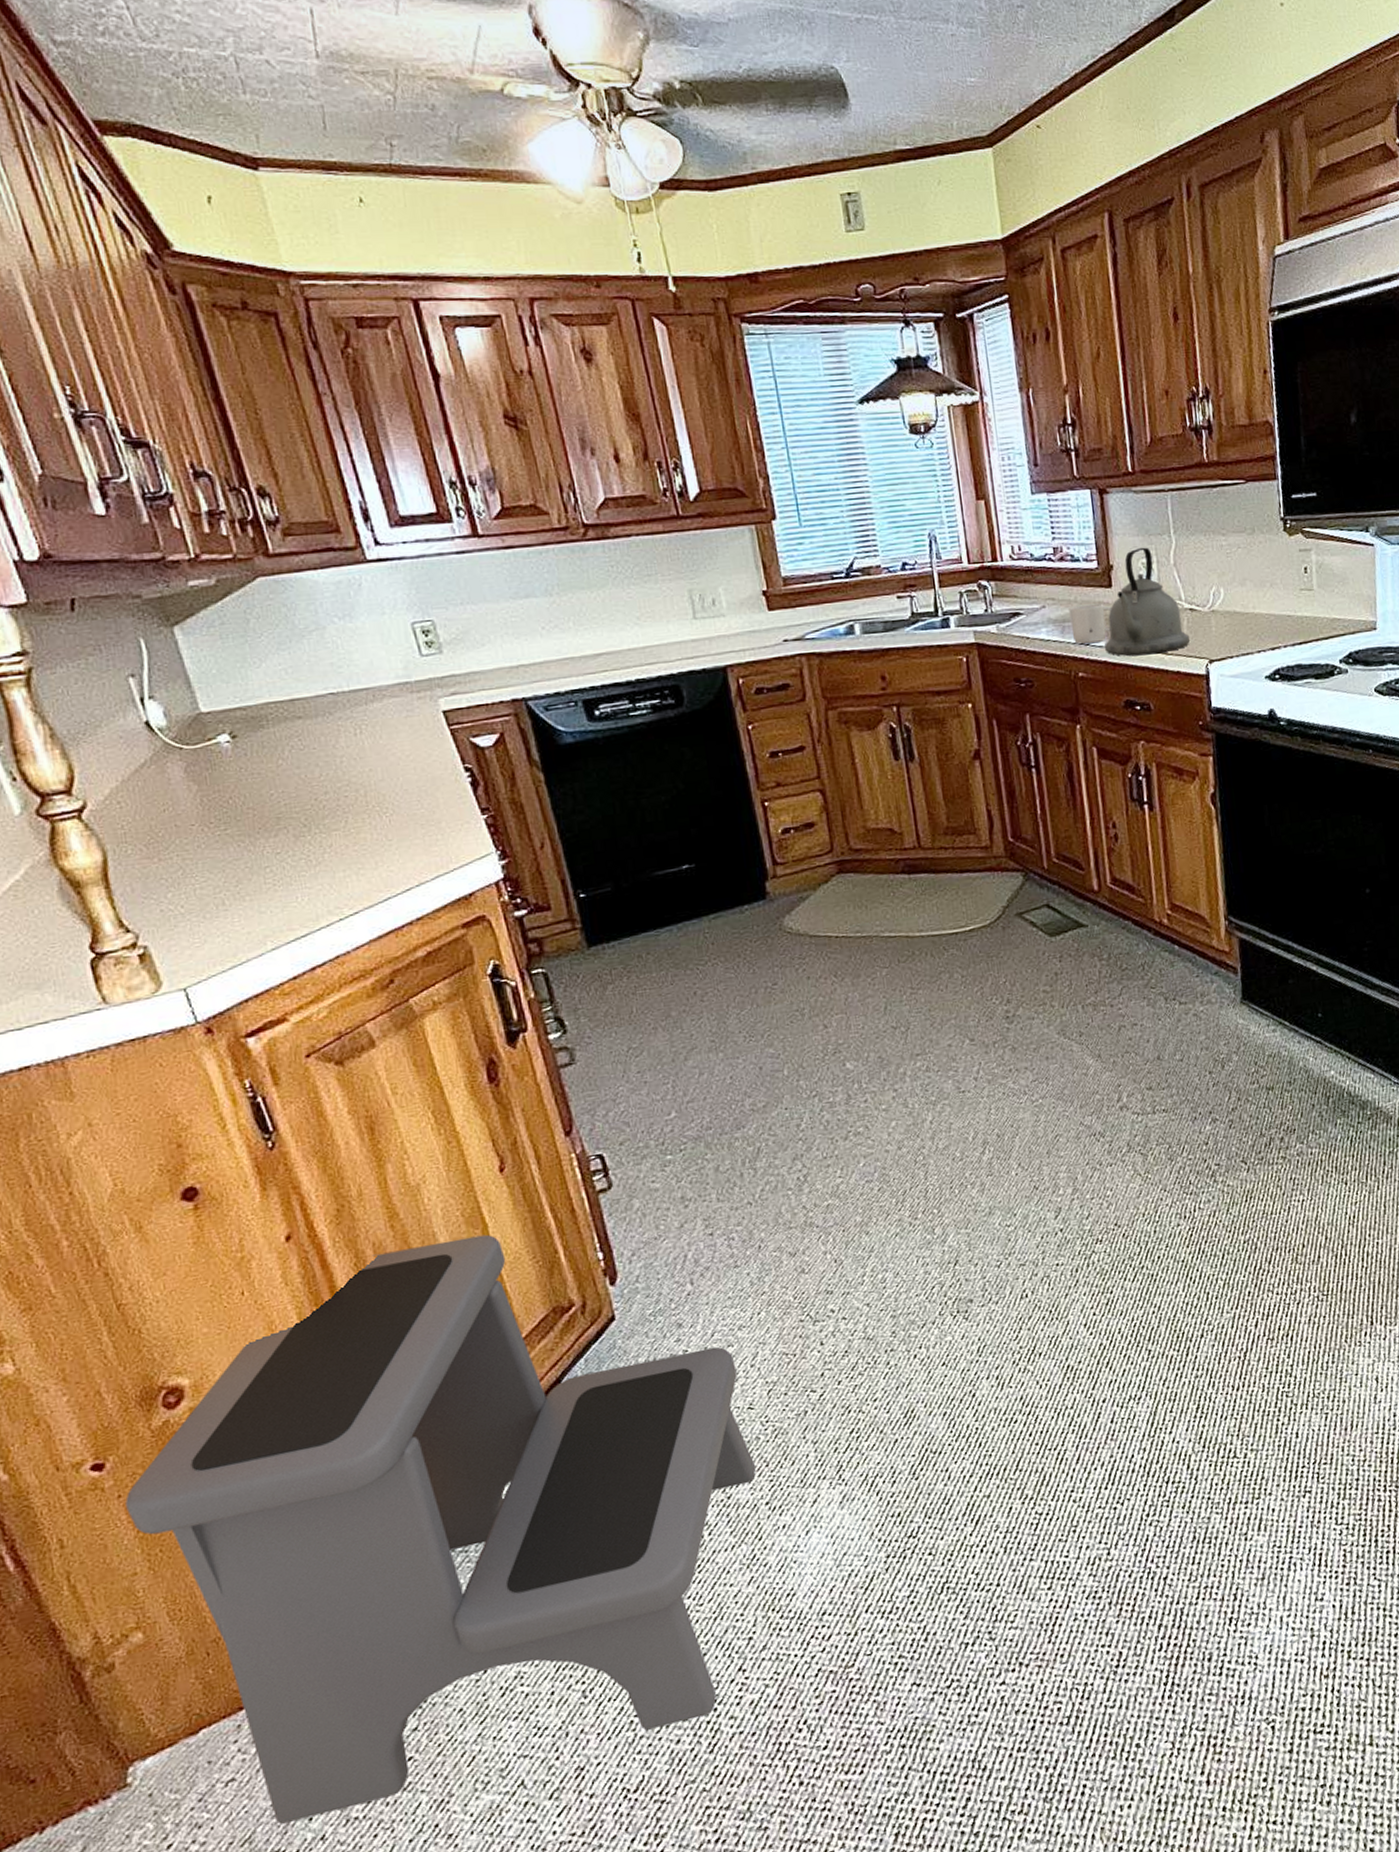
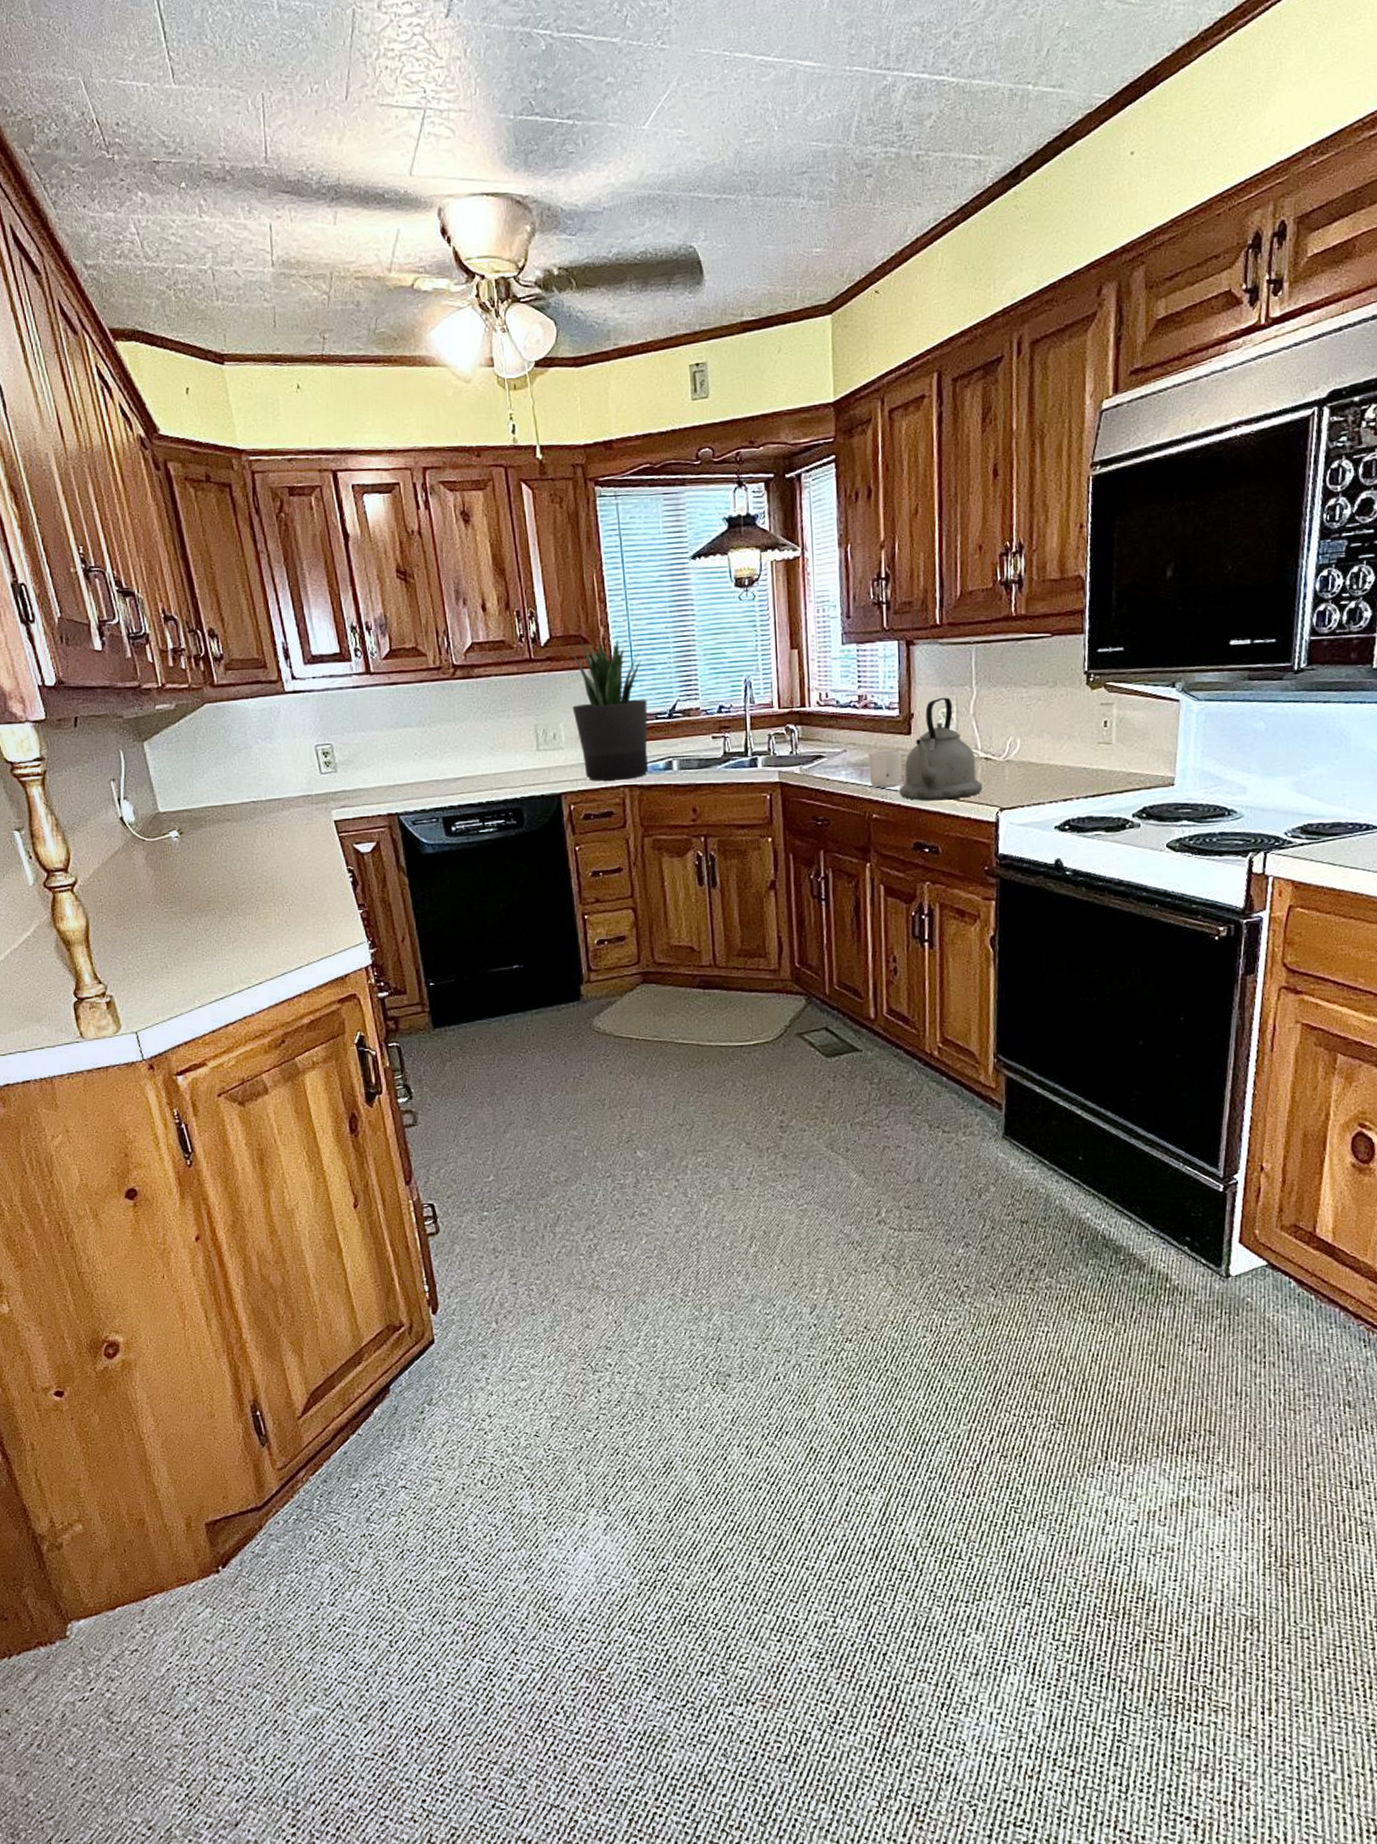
step stool: present [125,1234,757,1824] -> none [76,1257,538,1692]
planter: none [726,487,828,651] -> present [571,634,649,781]

